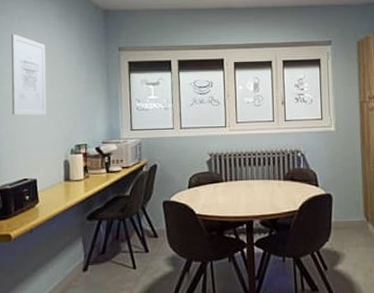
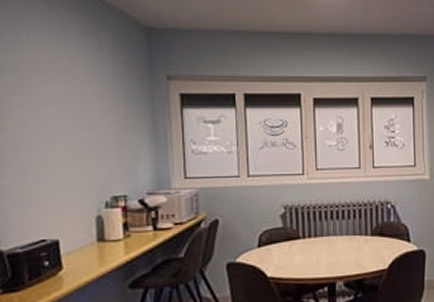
wall art: present [11,34,47,115] -> none [17,53,71,159]

